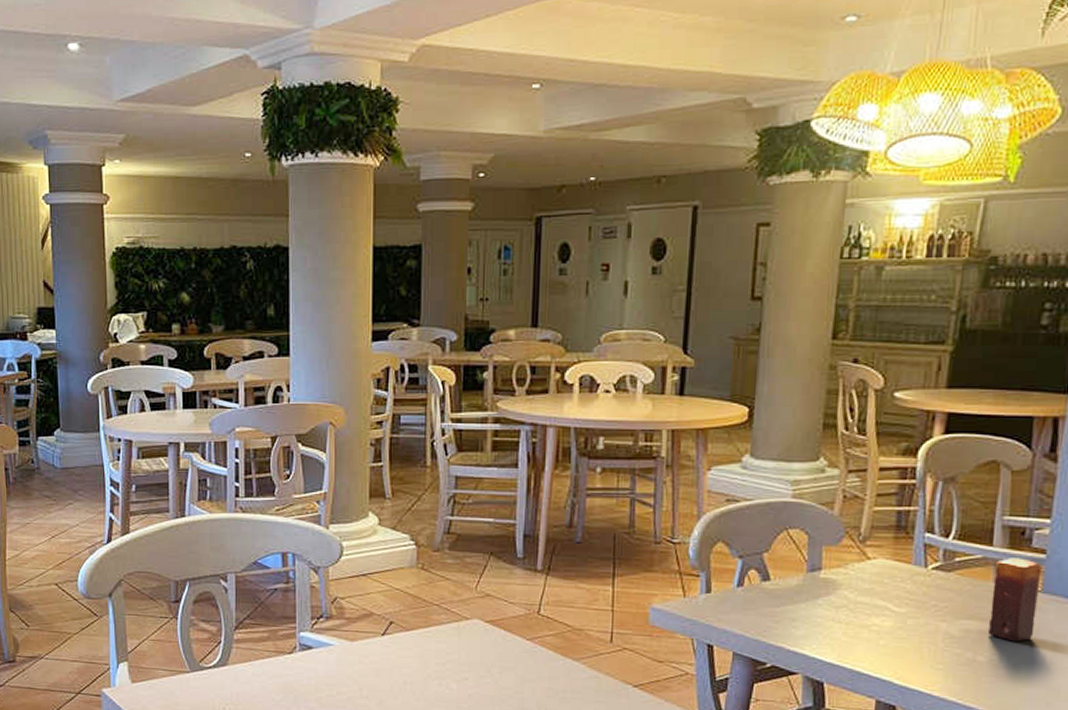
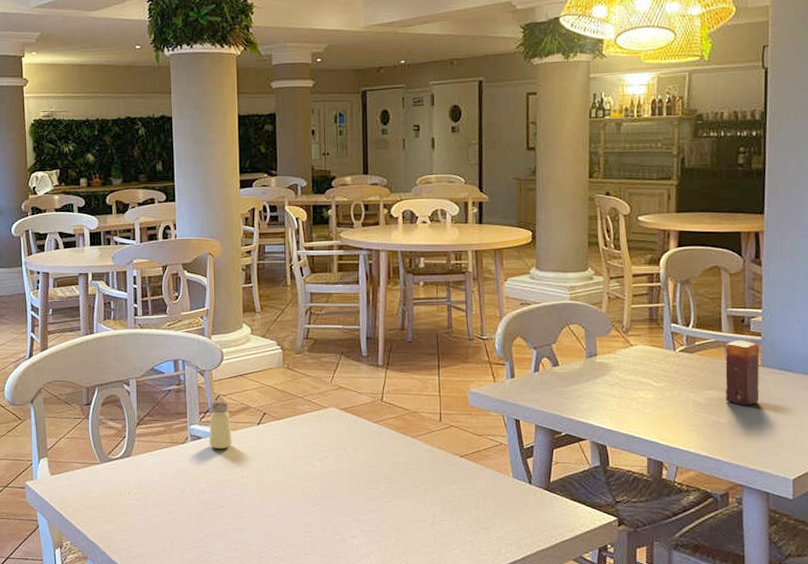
saltshaker: none [322,604,350,663] -> present [209,401,232,450]

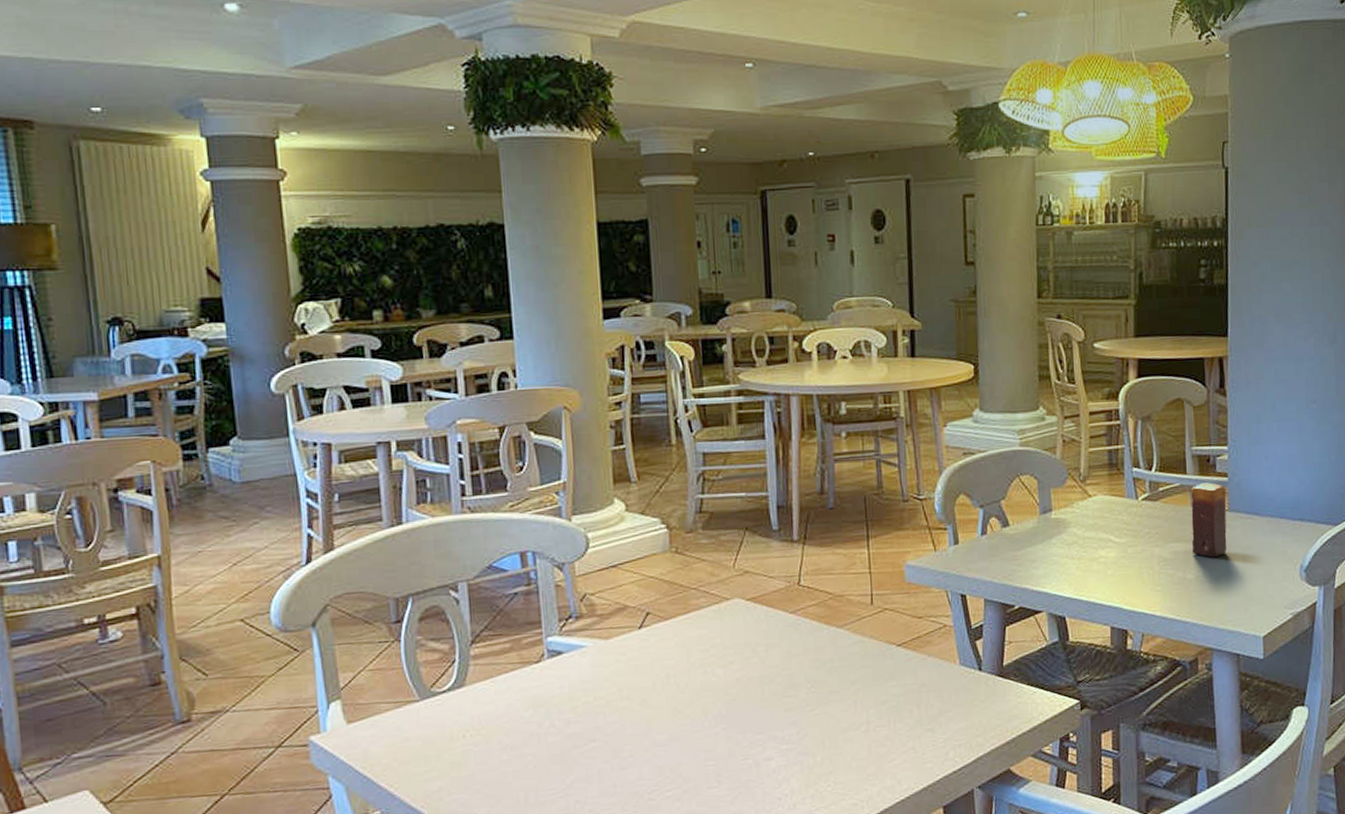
saltshaker: present [209,401,232,450] -> none [573,601,606,666]

